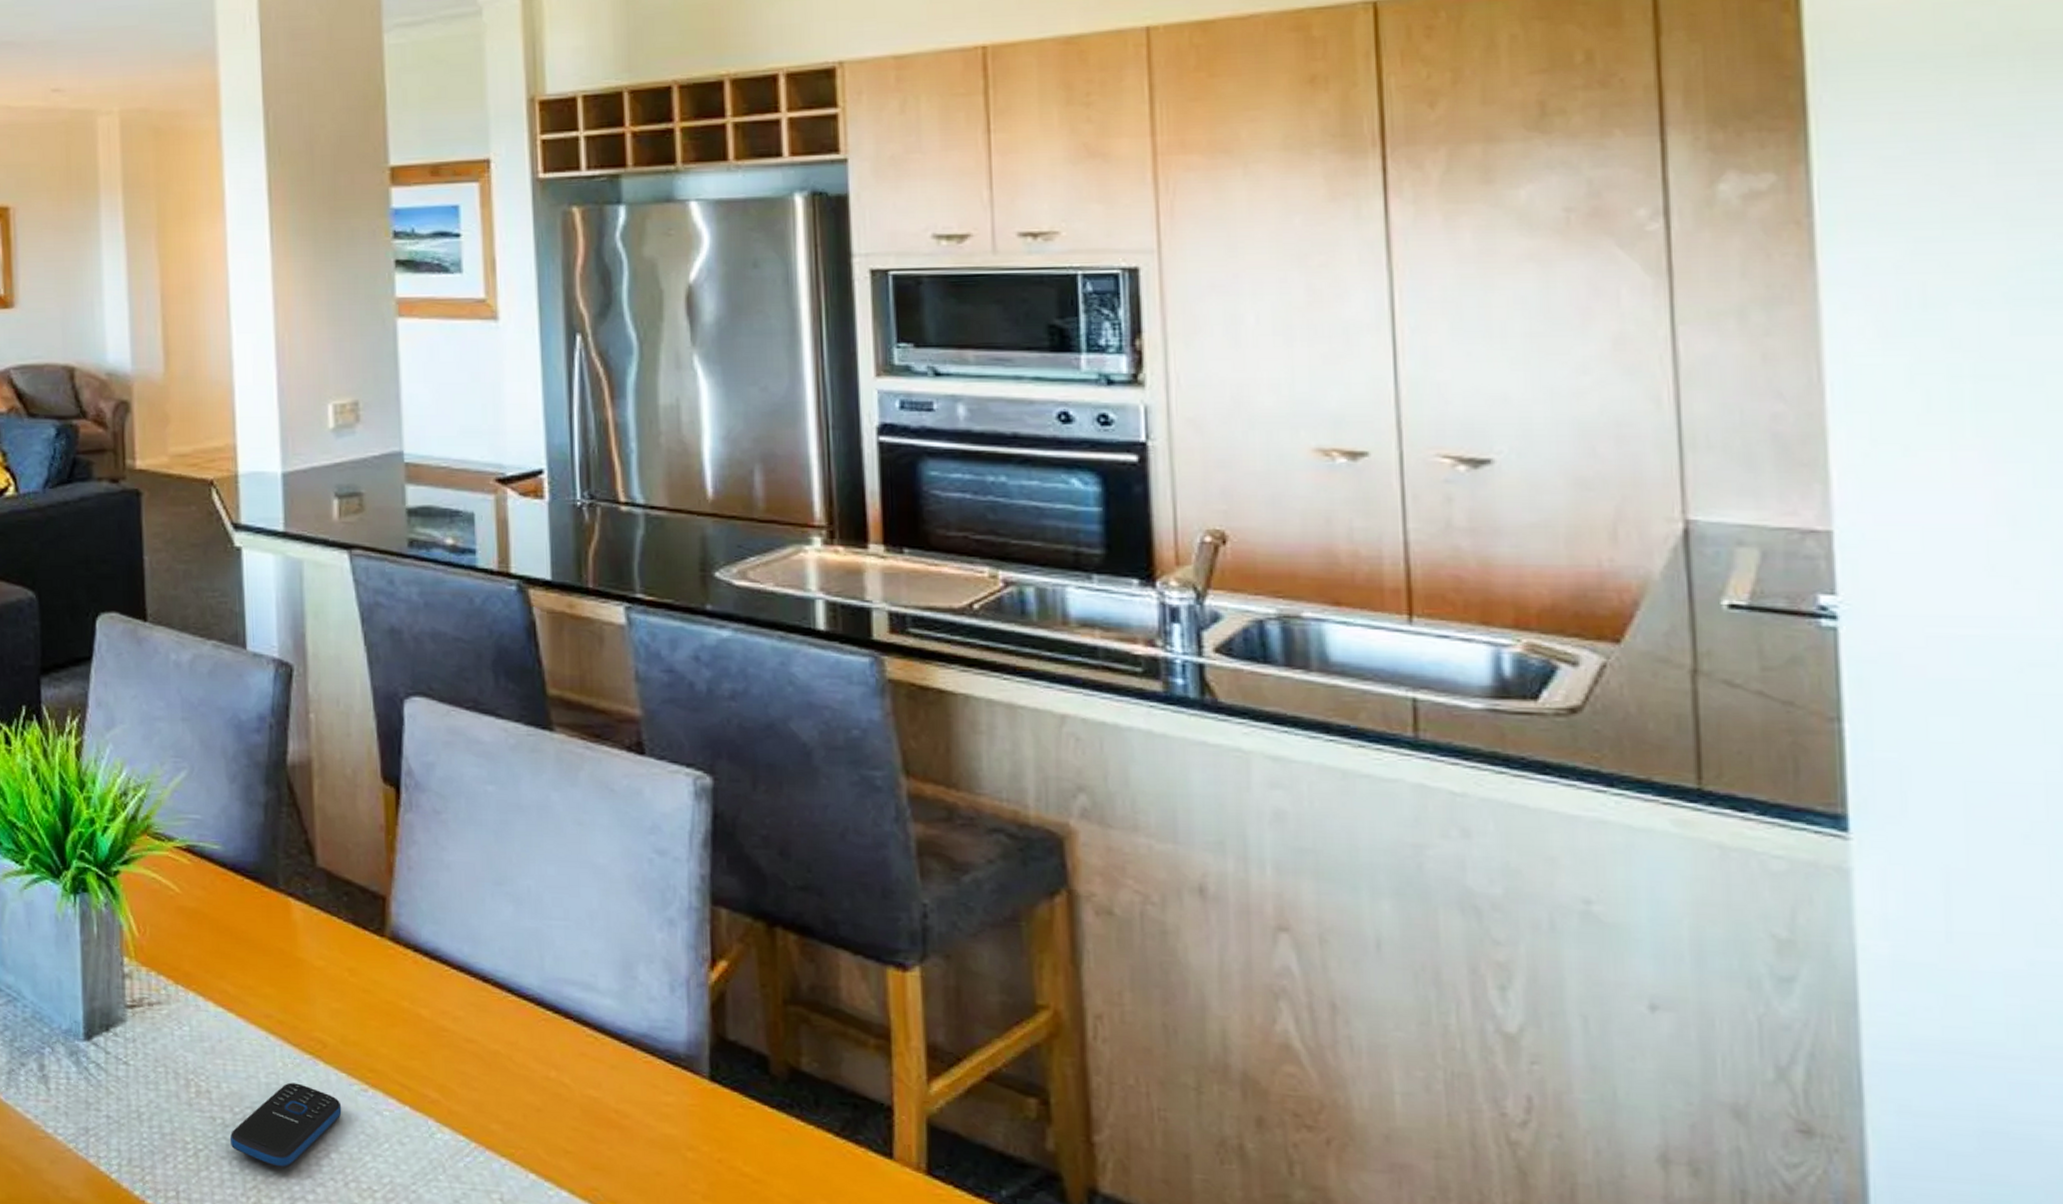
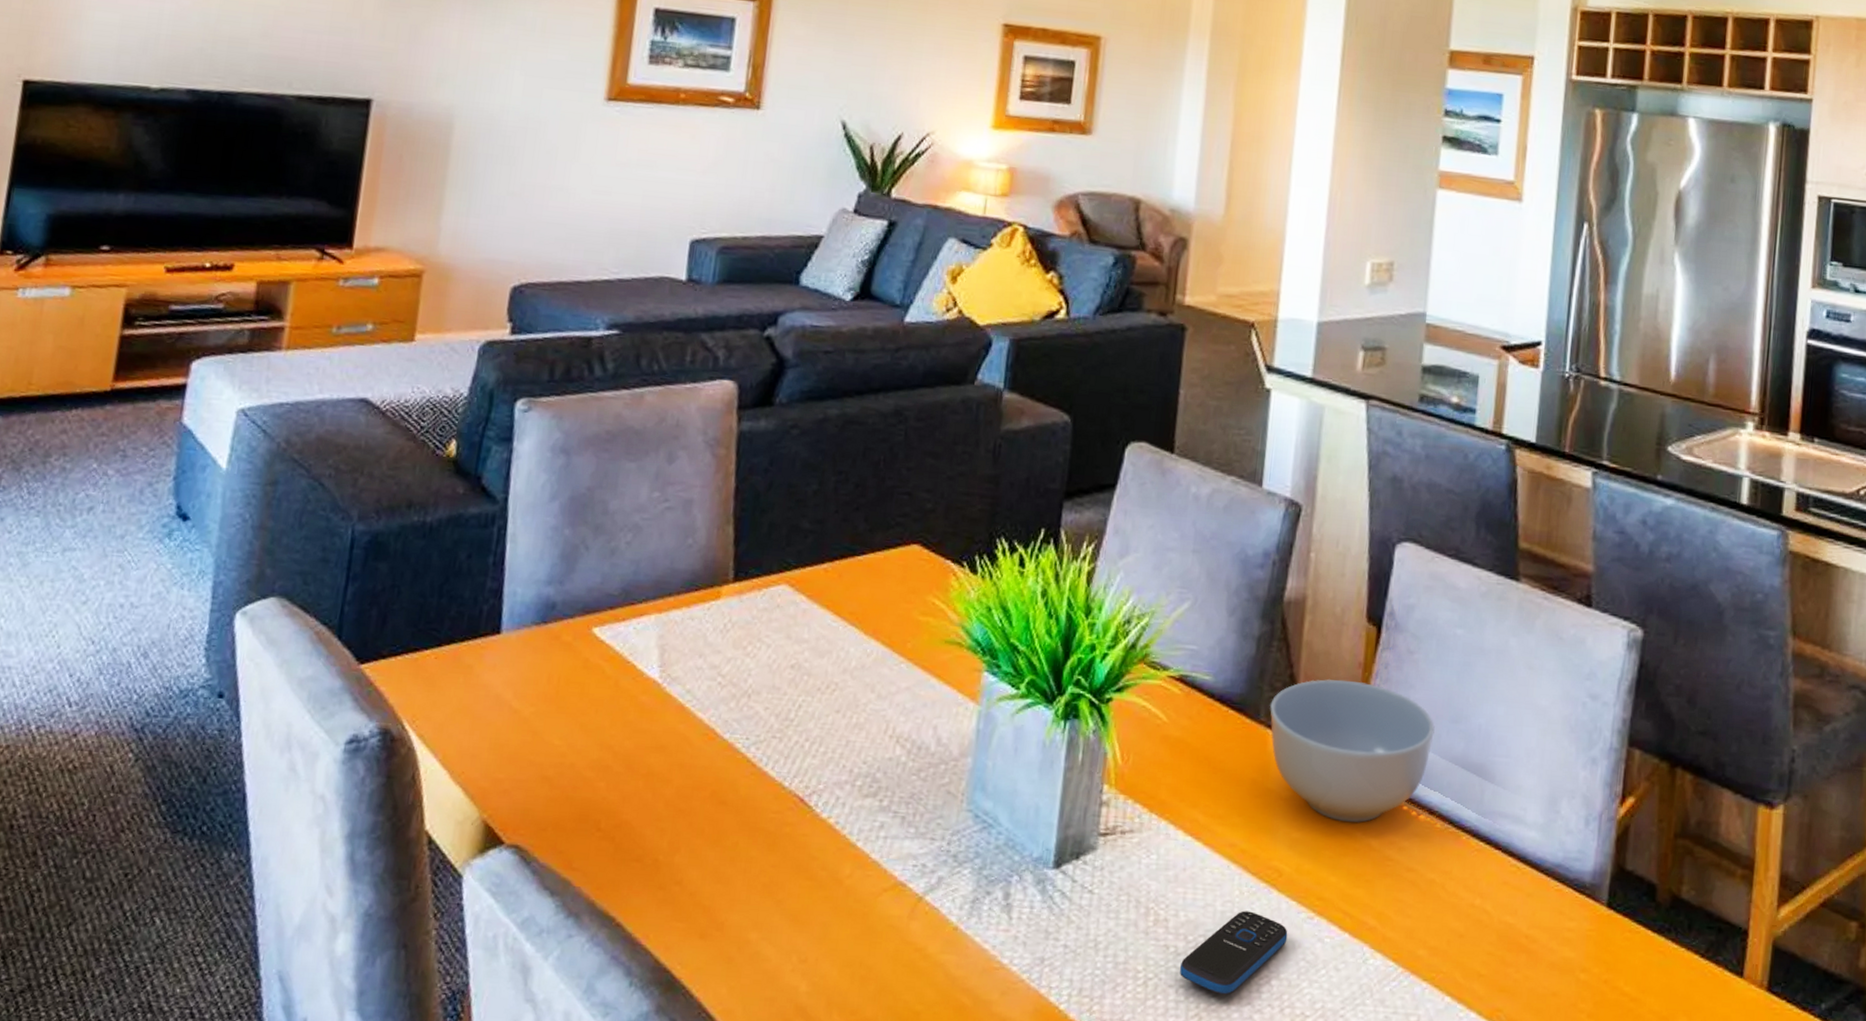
bowl: none [287,843,477,992] -> present [1269,679,1435,823]

